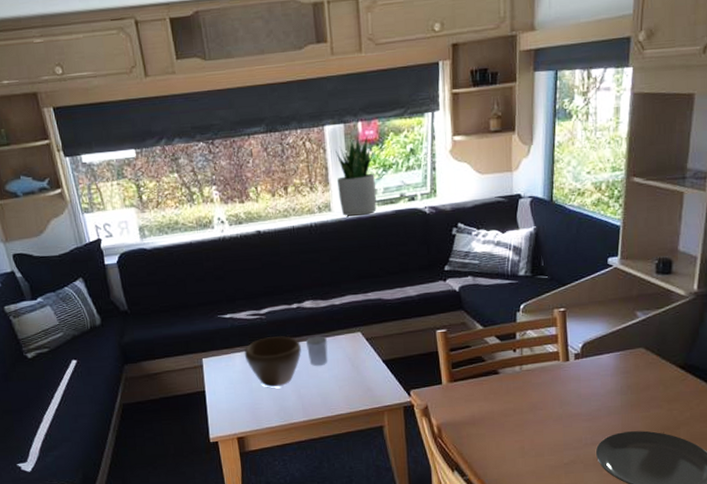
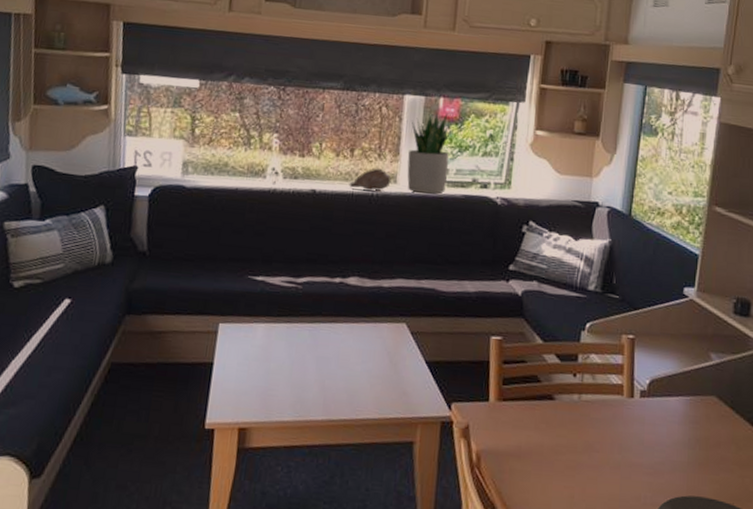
bowl: present [244,336,302,388] -> none [268,311,336,373]
seashell: none [288,200,326,223] -> present [349,168,392,192]
candle holder: present [305,336,328,367] -> none [341,319,367,357]

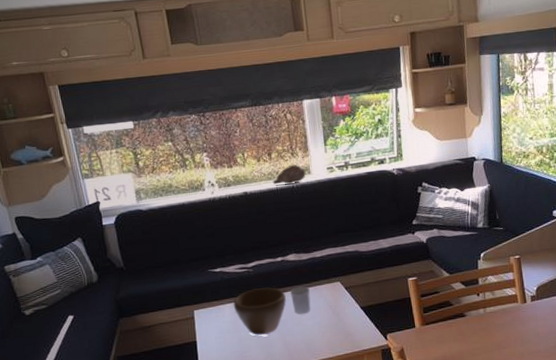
bowl: none [268,311,336,373] -> present [233,287,286,336]
candle holder: none [341,319,367,357] -> present [289,286,311,315]
planter: present [407,112,451,194] -> none [313,109,351,179]

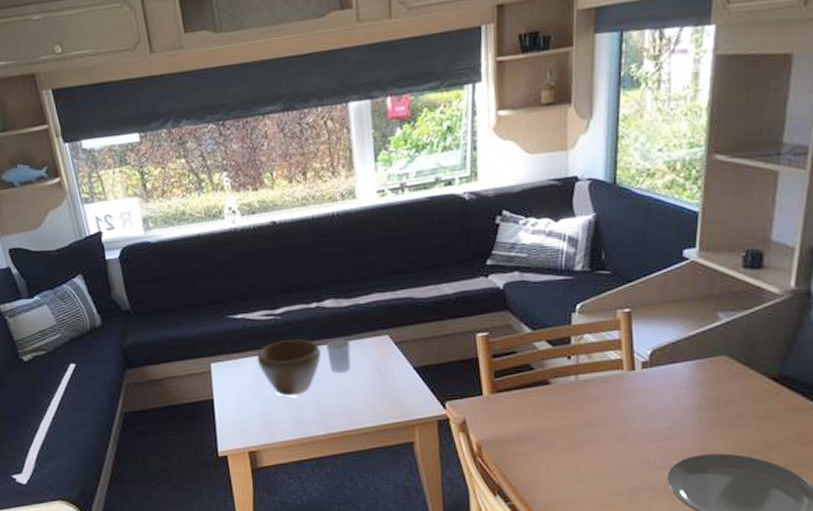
seashell: present [272,164,306,185] -> none [307,186,350,213]

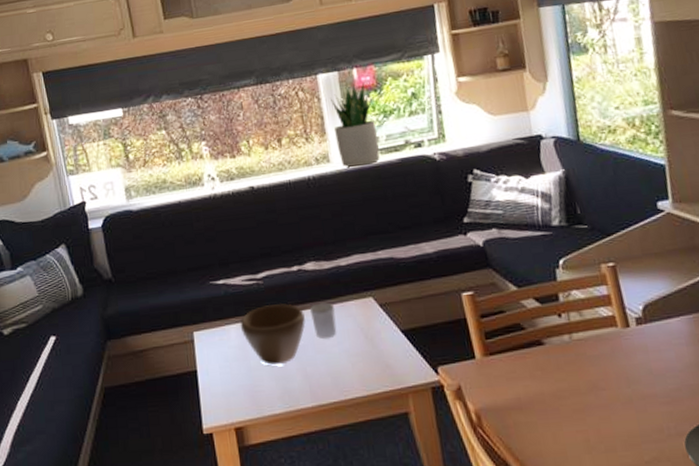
planter: none [361,113,408,205] -> present [331,82,380,168]

